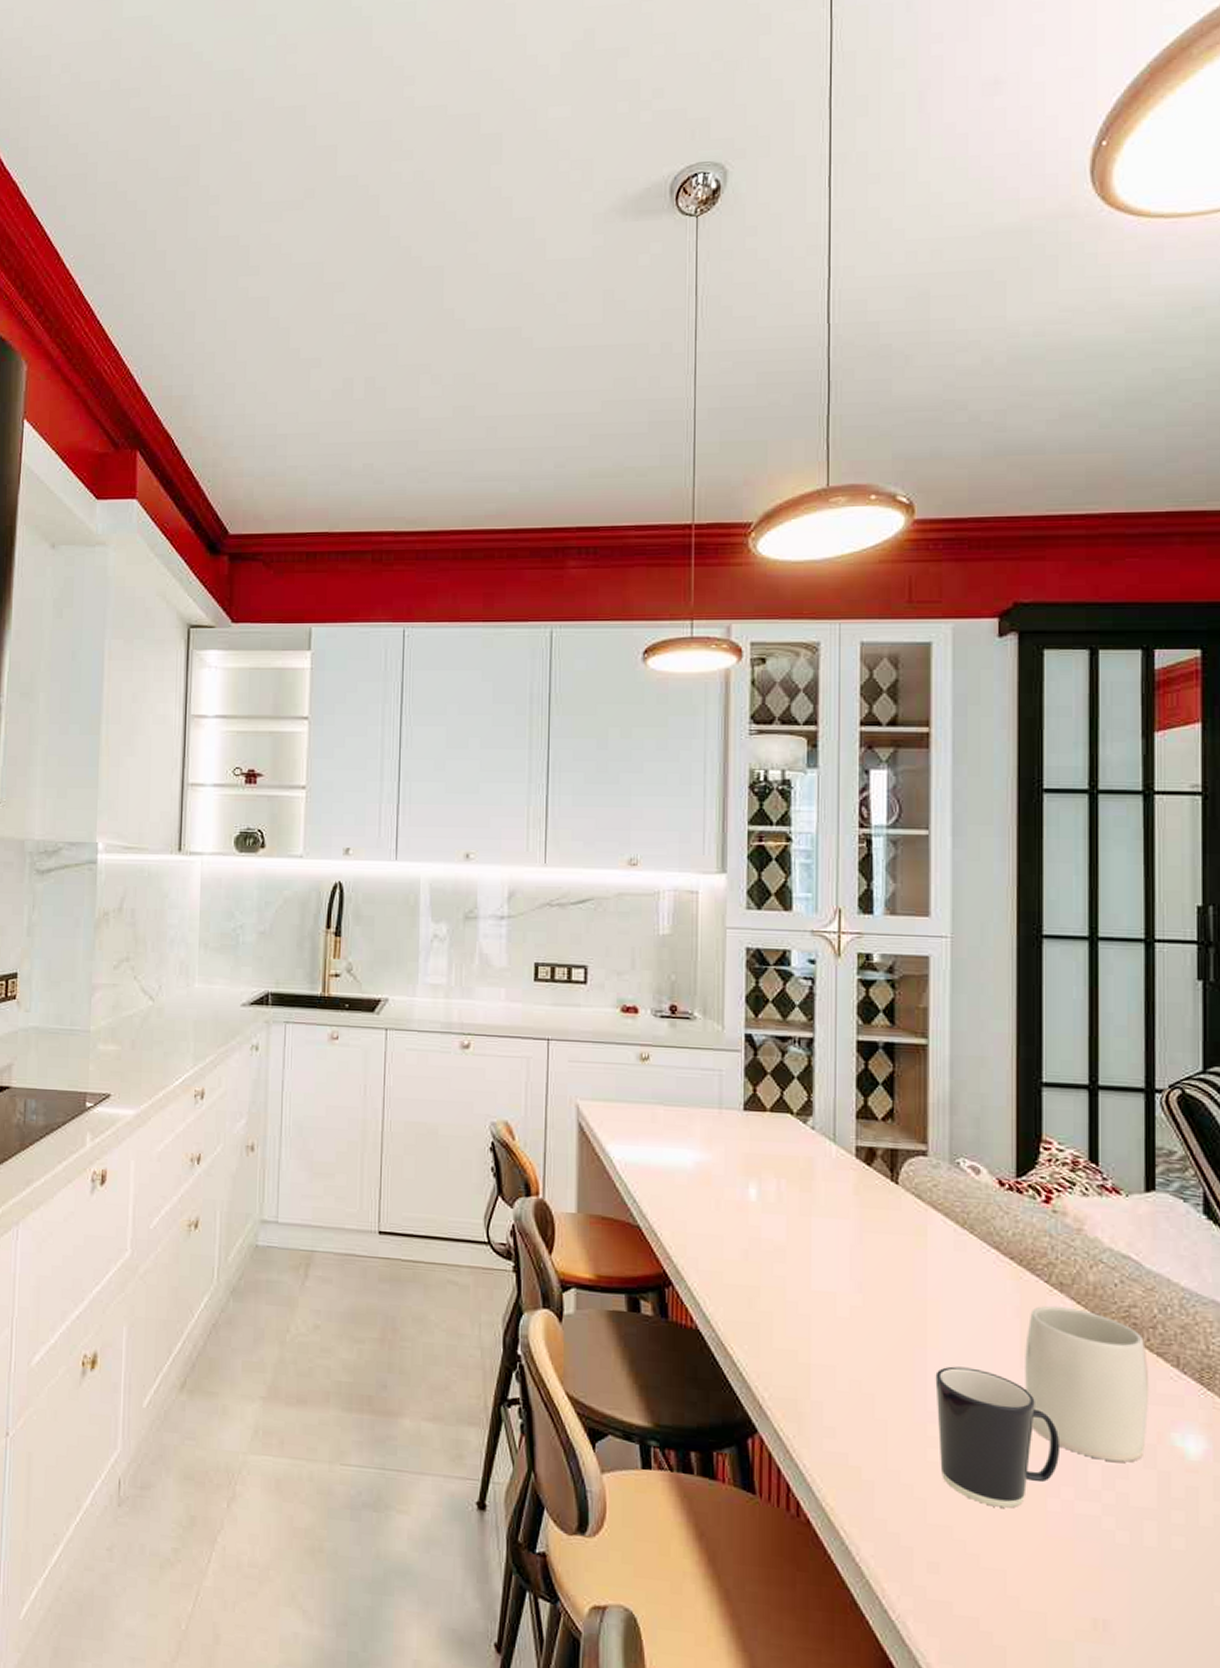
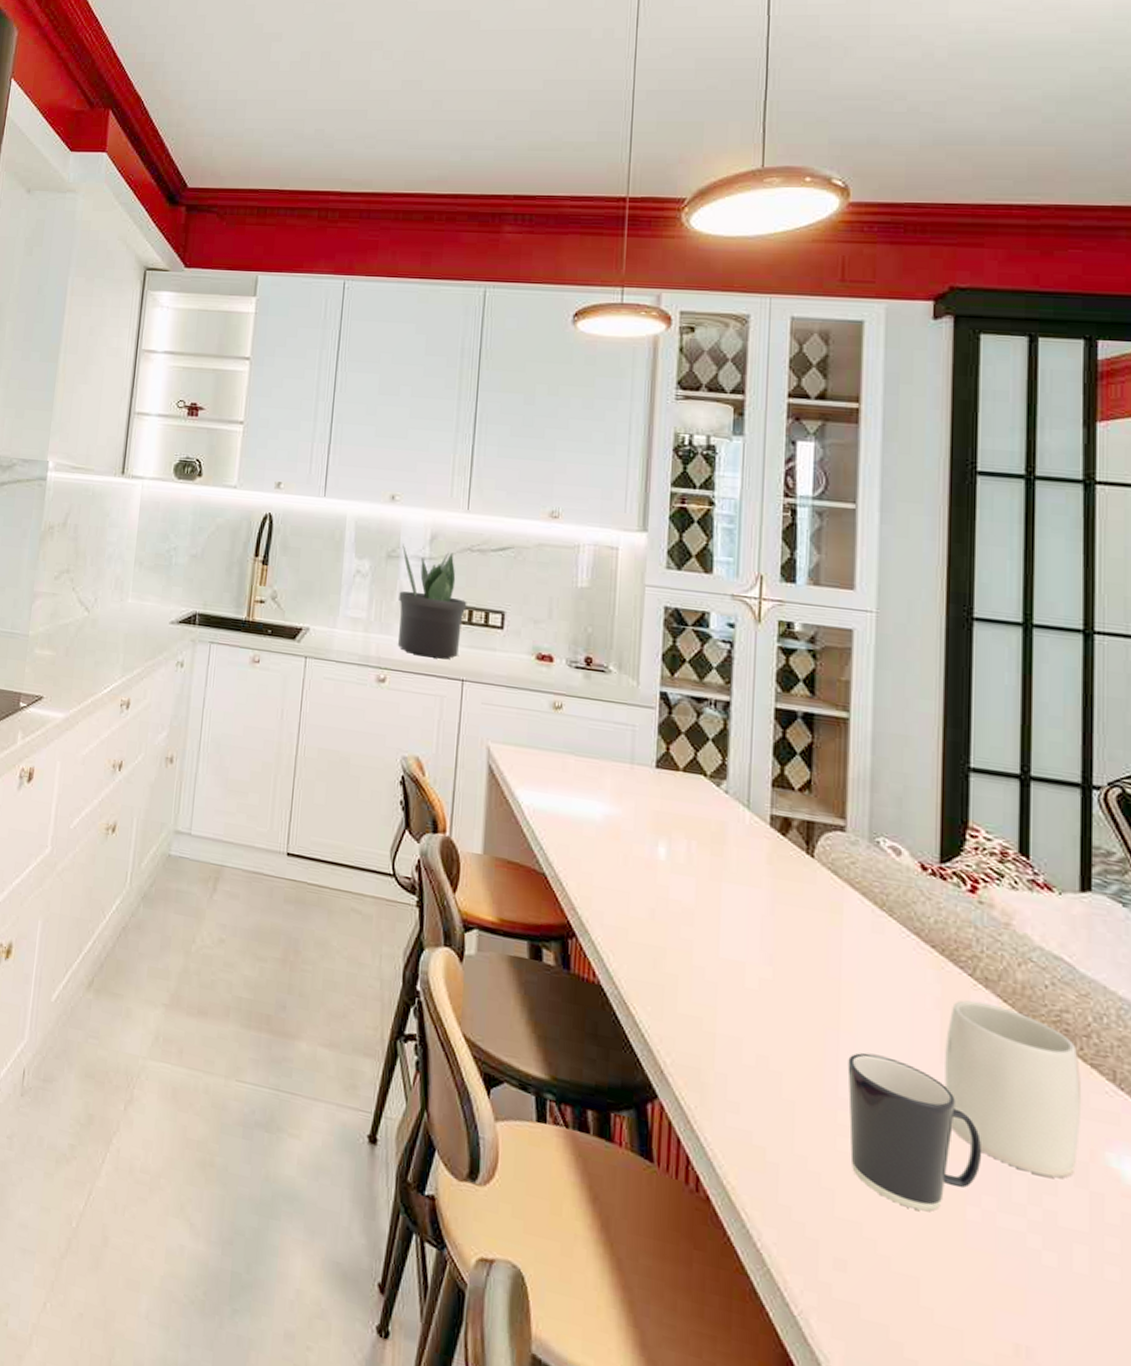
planter: none [479,903,549,1020] -> present [397,543,467,659]

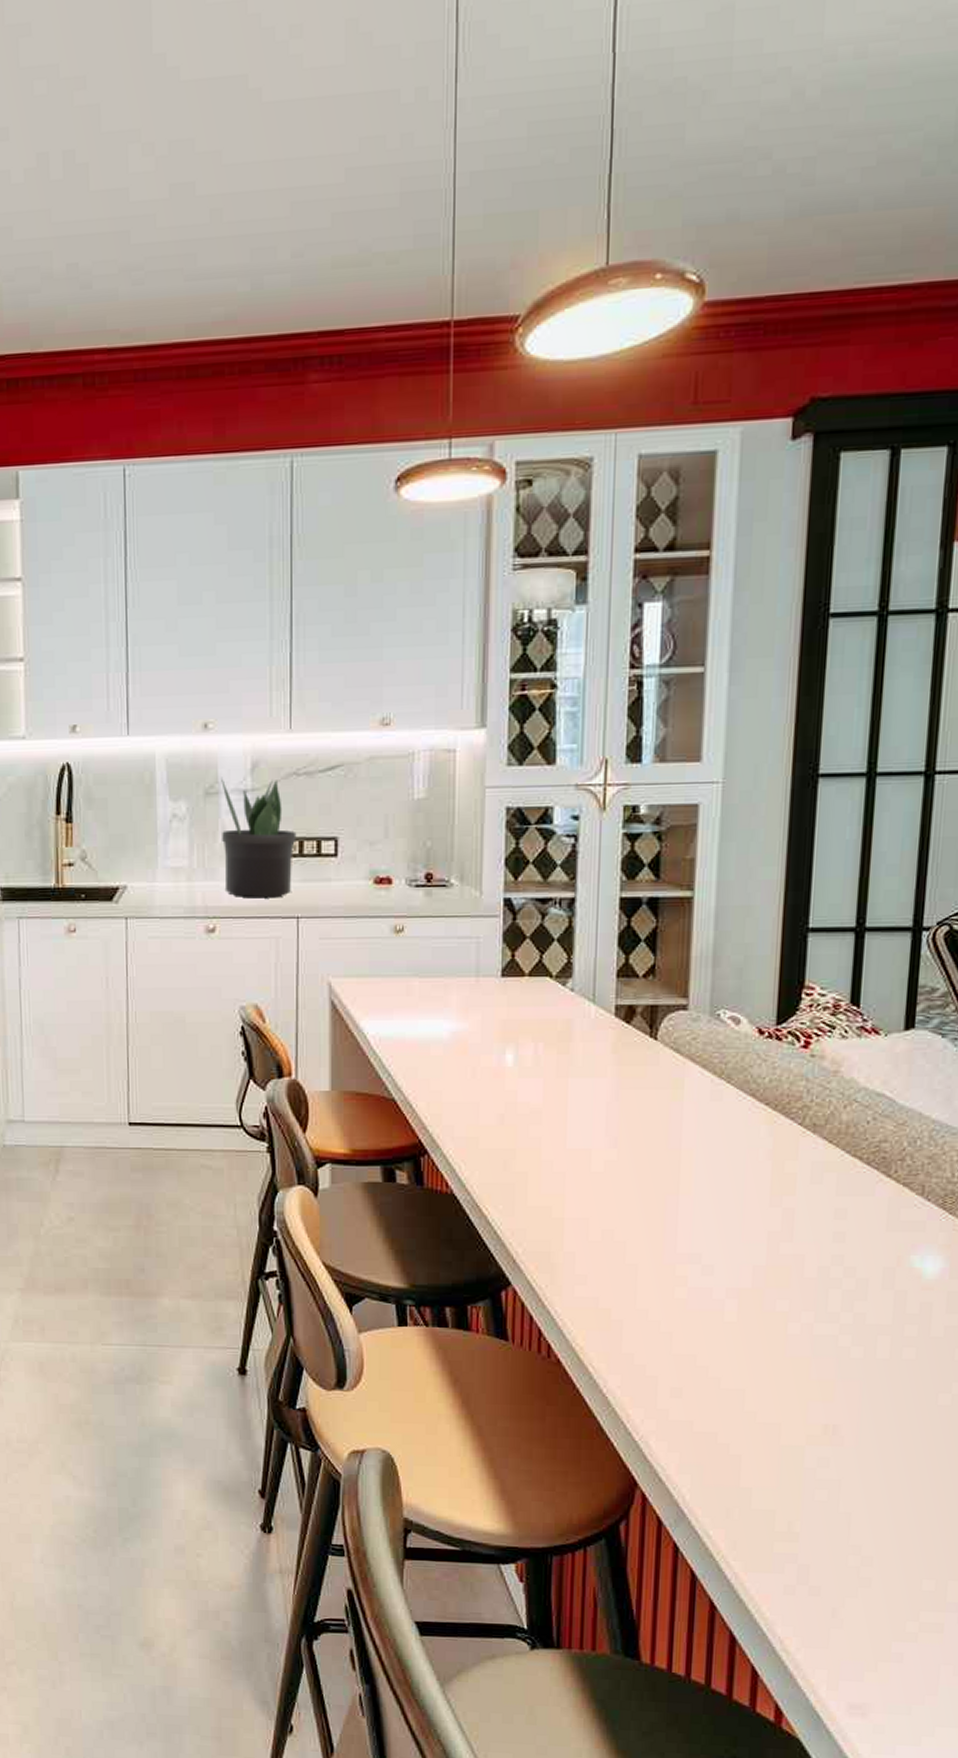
mug: present [847,1052,983,1212] -> none [685,1210,804,1335]
mug: present [945,1000,1082,1178] -> none [773,1146,894,1285]

